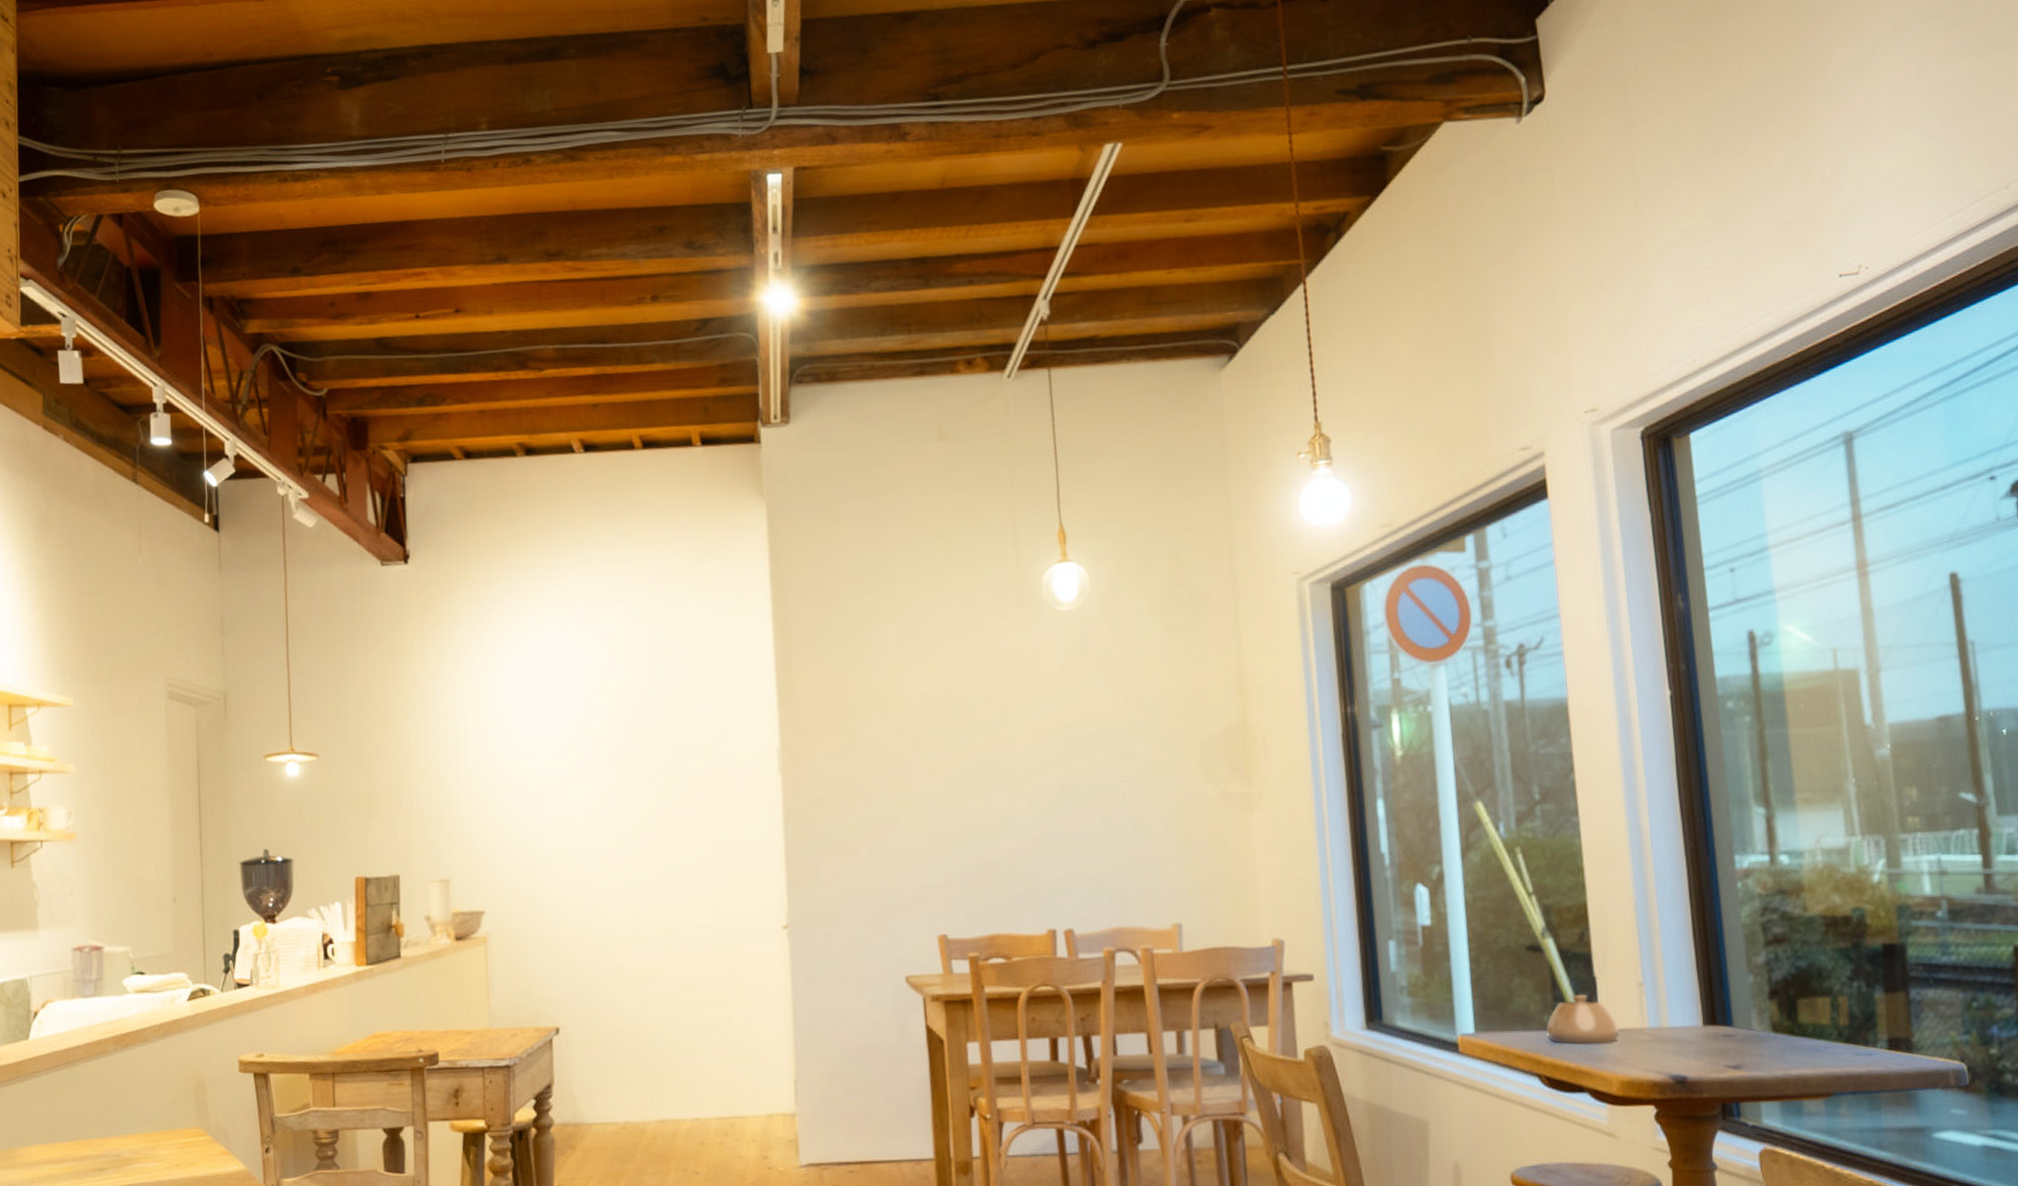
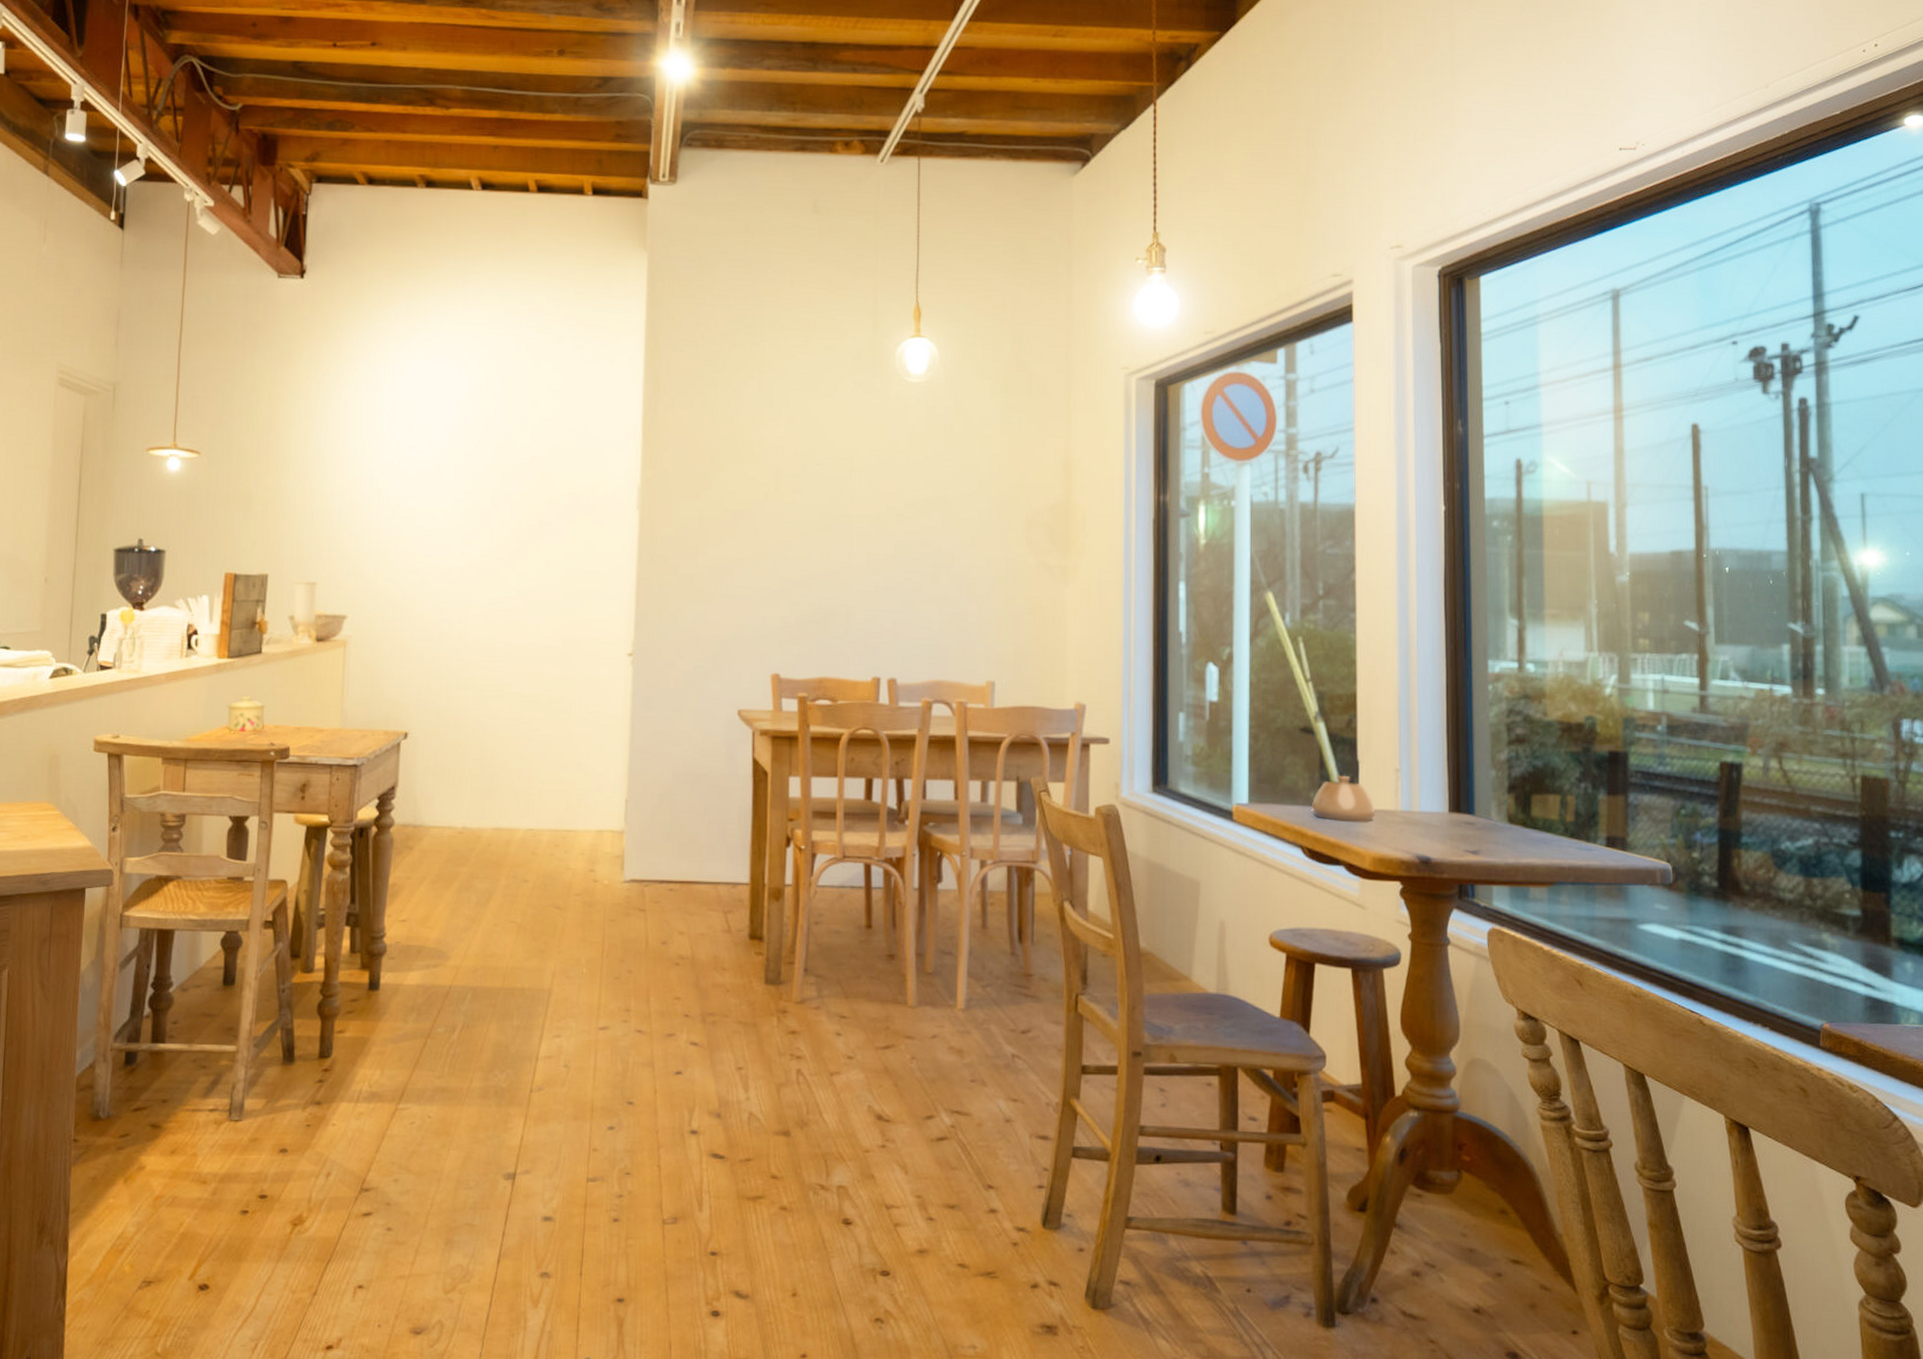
sugar bowl: none [370,1002,410,1043] -> present [226,695,265,735]

